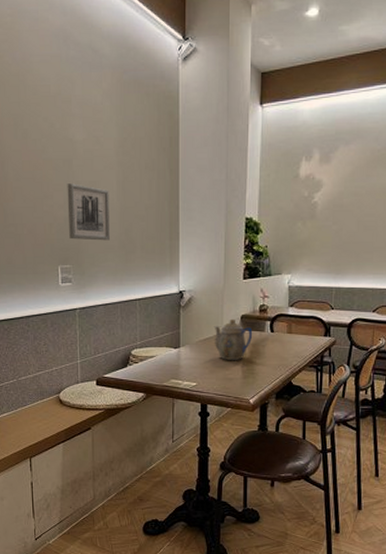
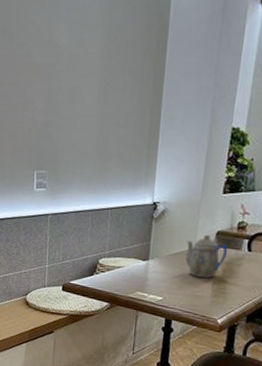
wall art: present [67,183,110,241] -> none [47,89,90,148]

